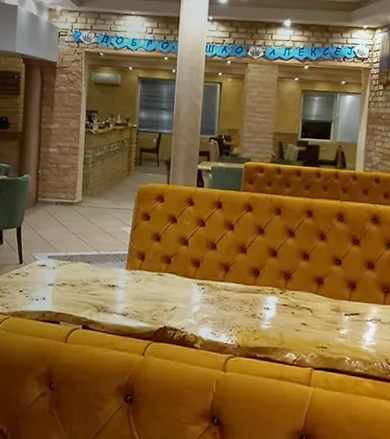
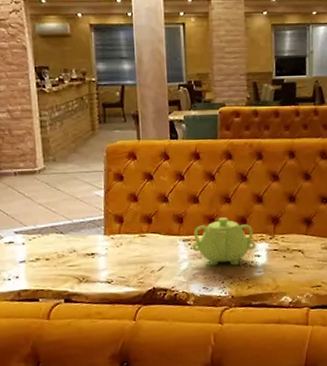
teapot: none [205,266,267,315] -> present [192,217,256,267]

